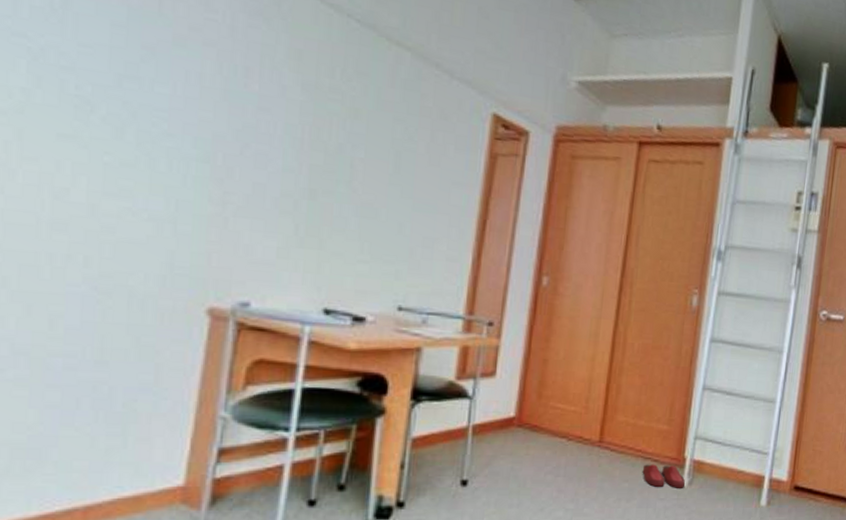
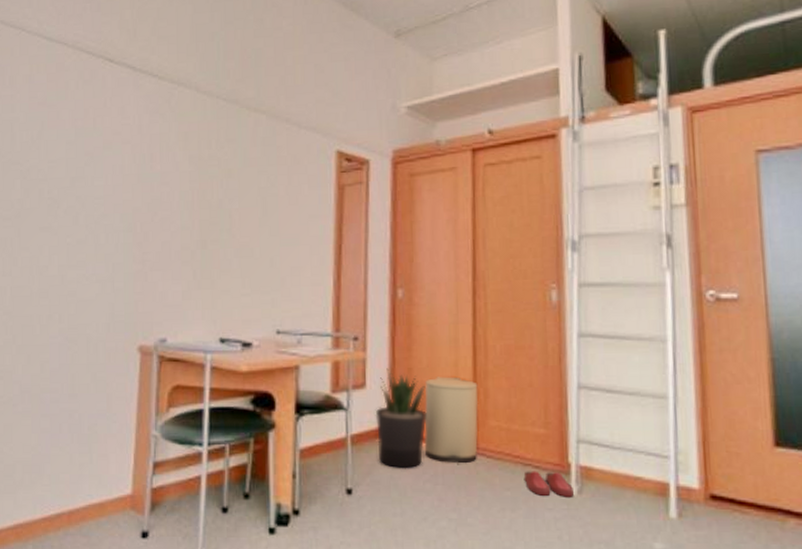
planter: none [501,358,559,461] -> present [375,368,427,469]
pedal bin: none [550,370,612,457] -> present [424,376,479,464]

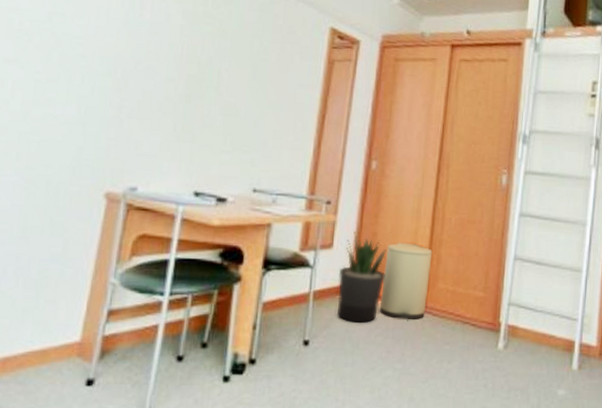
slippers: present [523,471,574,497] -> none [461,328,501,351]

